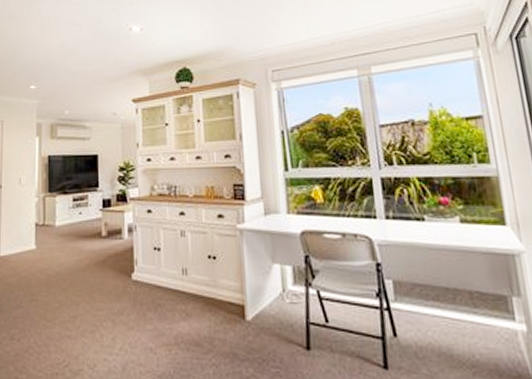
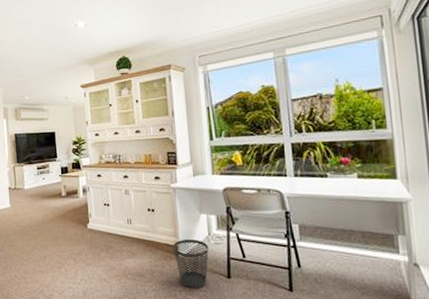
wastebasket: none [238,296,283,364] -> present [172,238,209,289]

